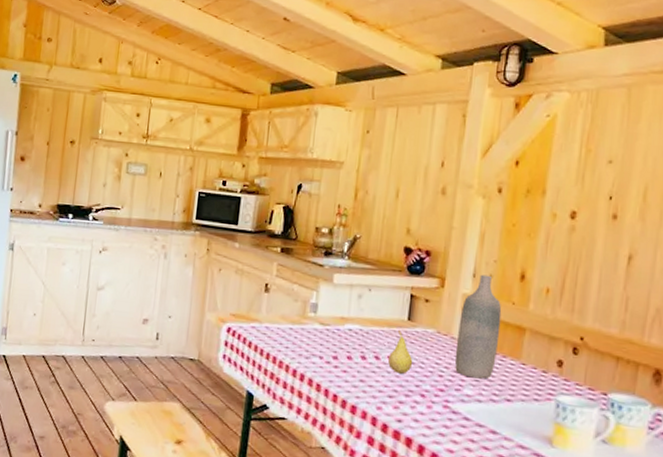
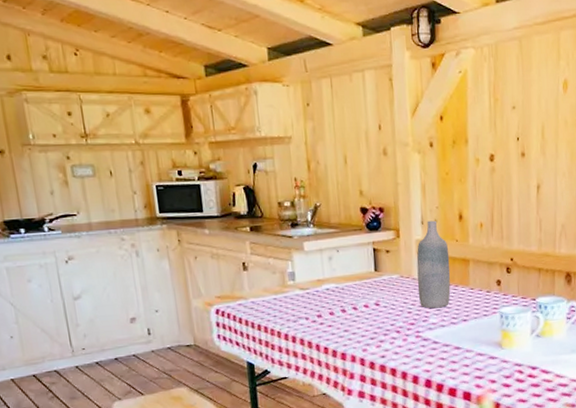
fruit: present [388,329,413,374] -> none [364,280,386,318]

